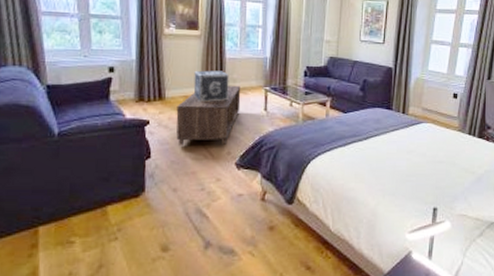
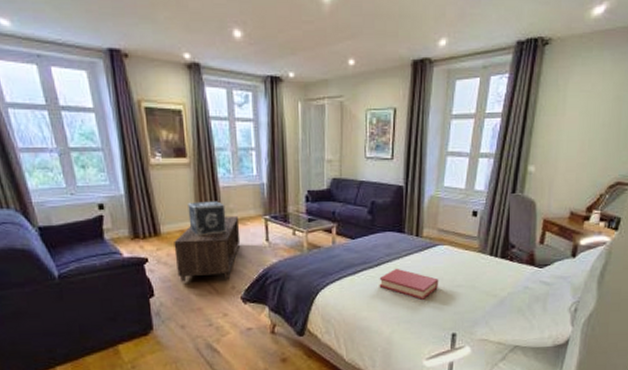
hardback book: none [367,142,423,173] -> present [379,268,439,300]

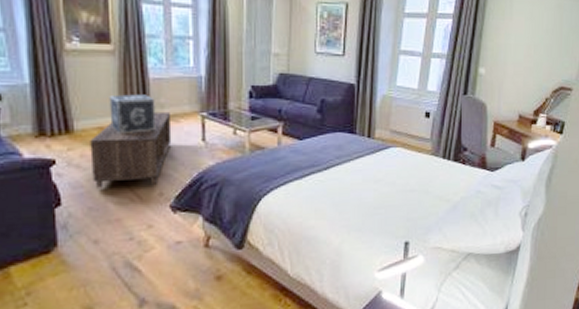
hardback book: present [379,268,439,300] -> none [328,171,392,206]

